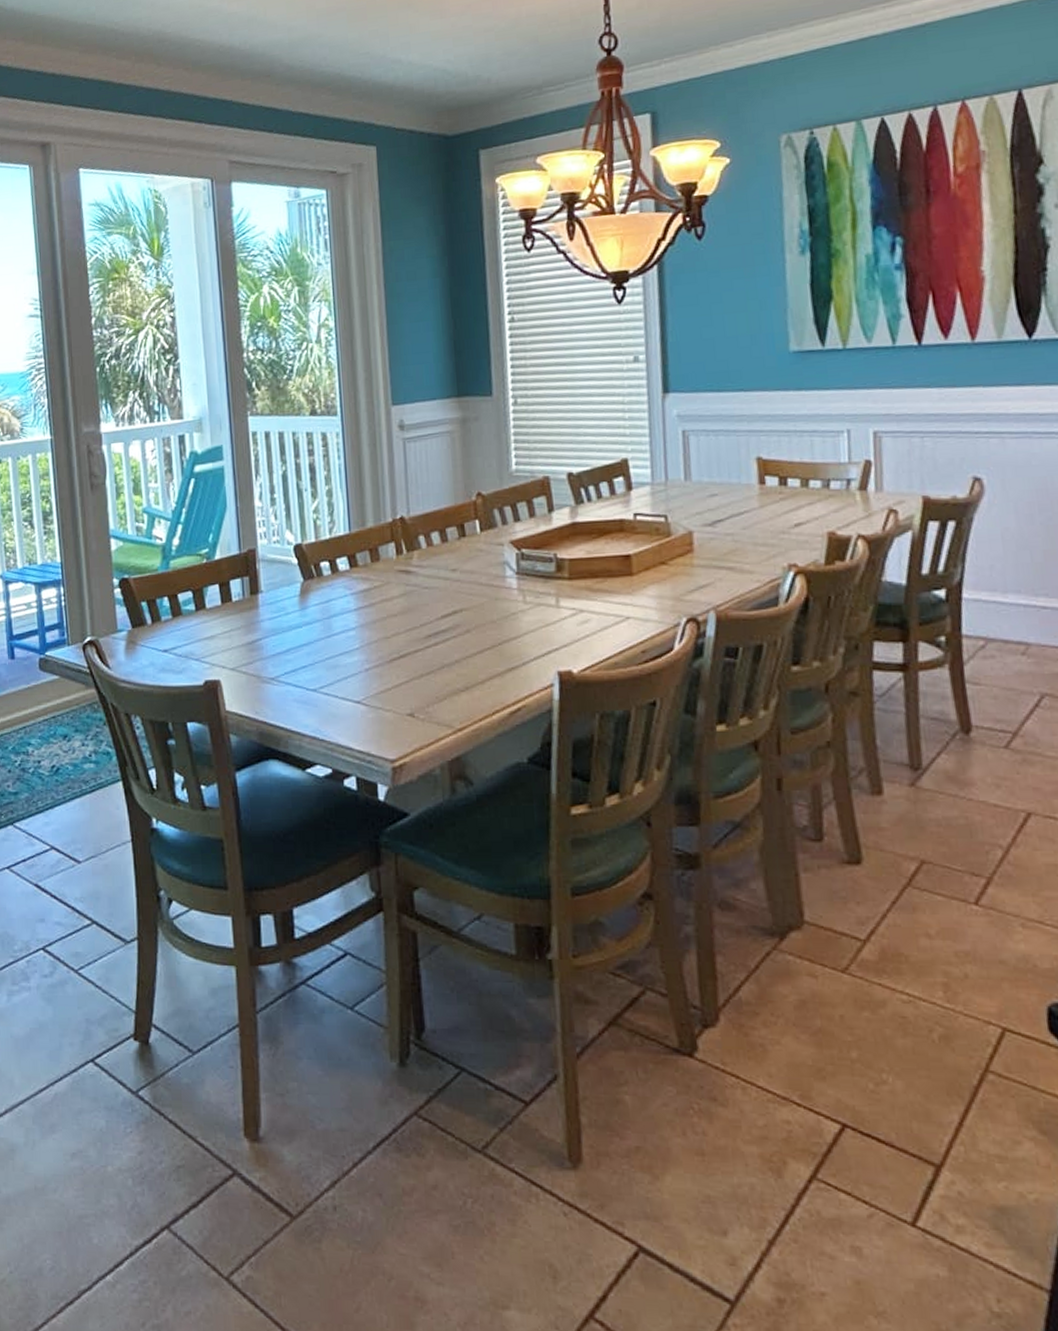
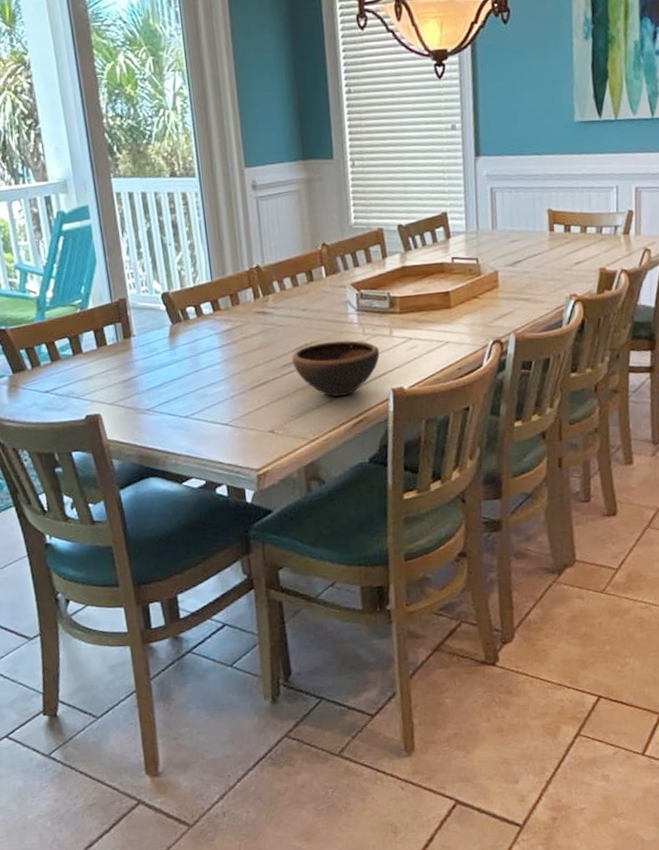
bowl: none [437,609,544,677] -> present [291,340,380,397]

